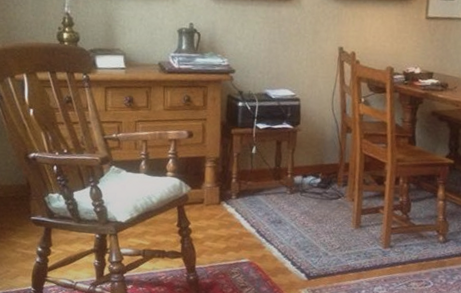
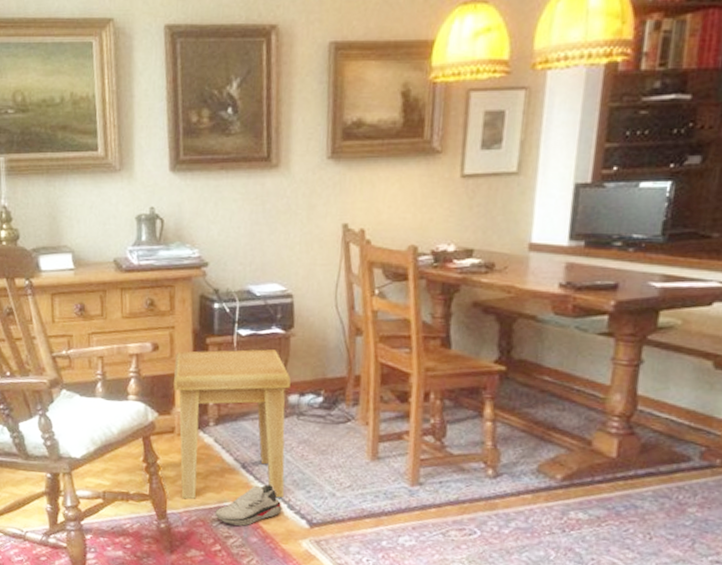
side table: none [204,139,296,257] -> present [173,349,291,500]
shoe: none [234,246,288,278] -> present [215,484,284,526]

